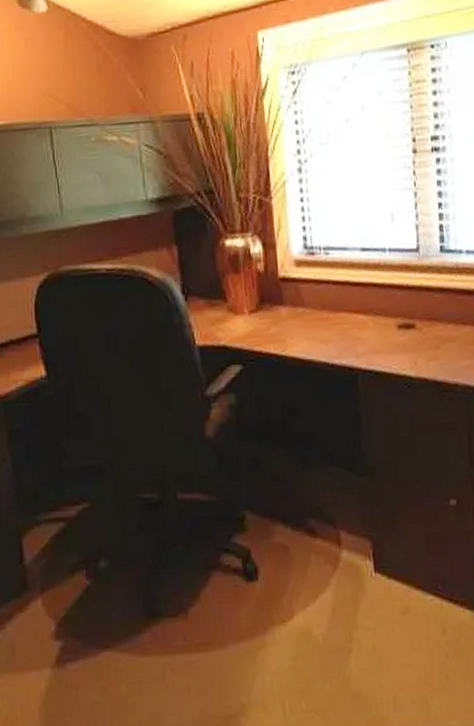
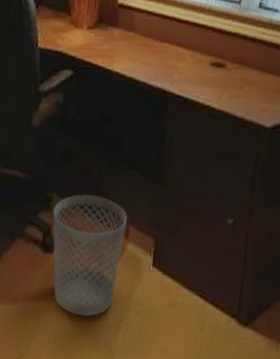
wastebasket: none [249,503,337,647] -> present [52,194,127,317]

